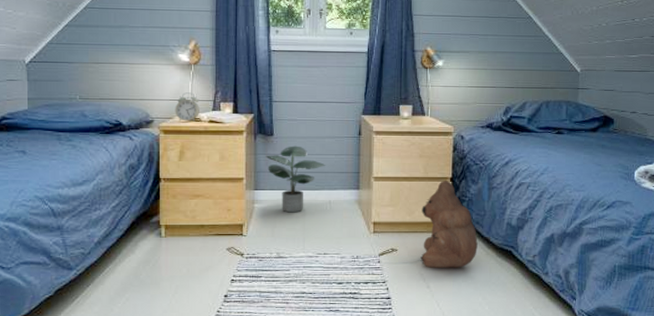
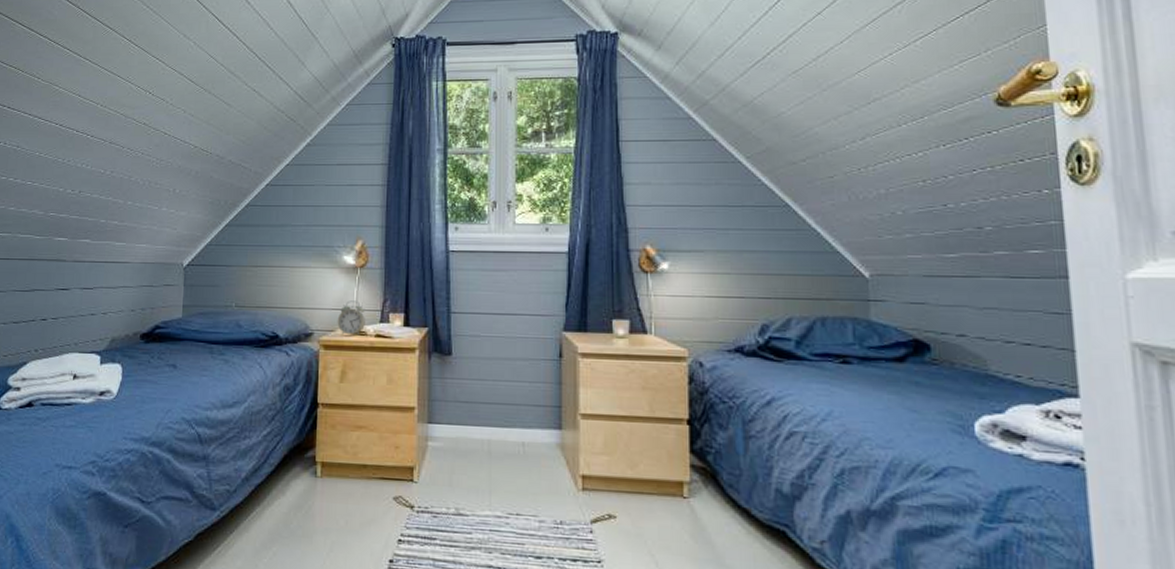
potted plant: present [265,145,325,213] -> none [442,368,516,456]
teddy bear: present [420,181,478,268] -> none [648,423,733,550]

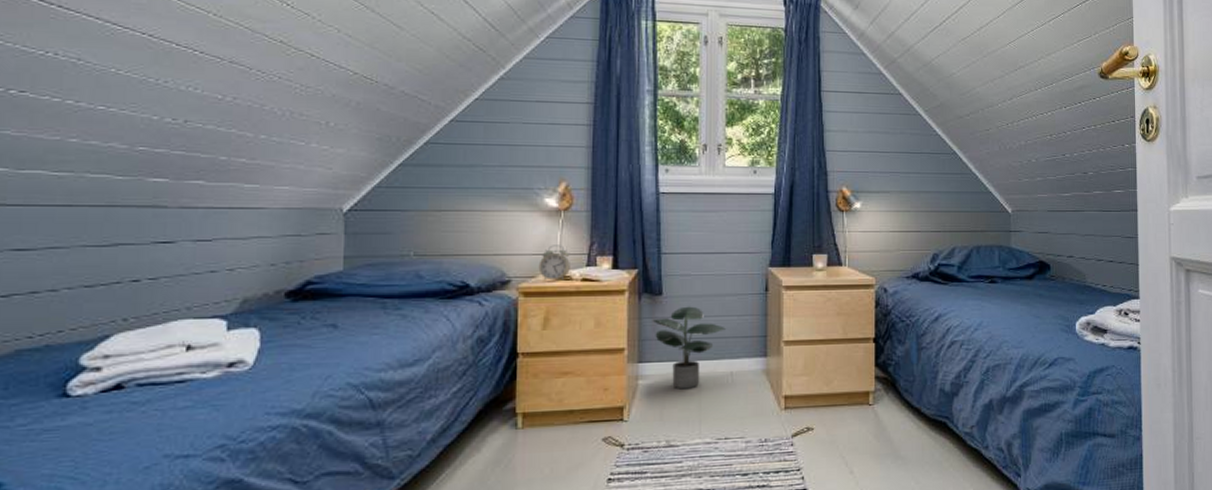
potted plant: none [442,368,516,456] -> present [652,306,726,390]

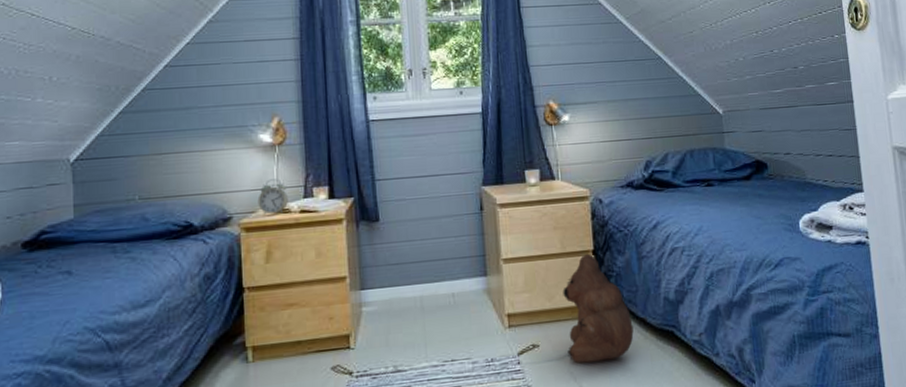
potted plant: present [652,306,726,390] -> none [371,230,444,314]
teddy bear: none [841,342,907,449] -> present [563,254,634,364]

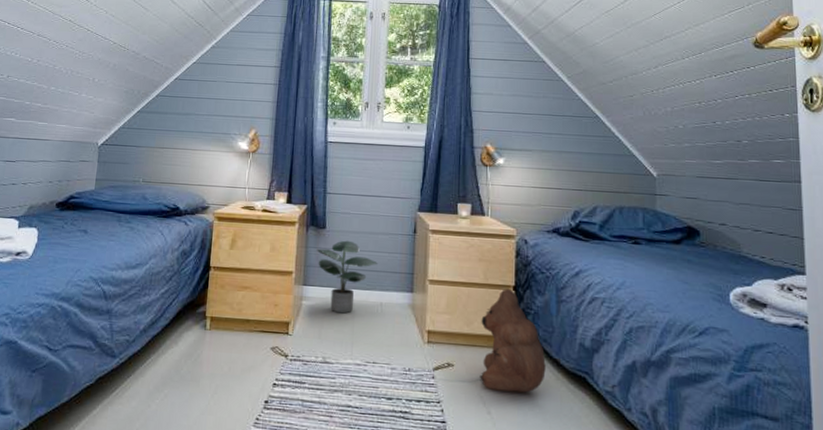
alarm clock: present [257,179,288,215] -> none [230,180,254,210]
potted plant: none [371,230,444,314] -> present [316,240,378,314]

